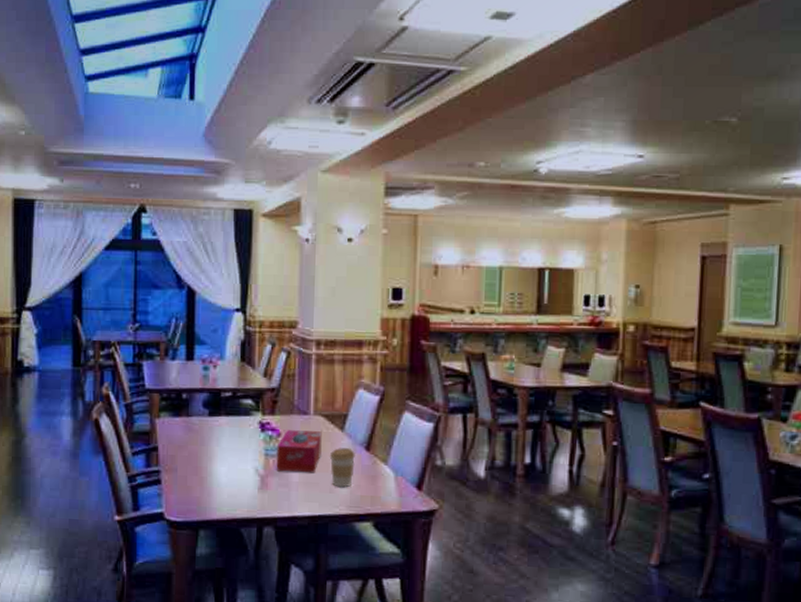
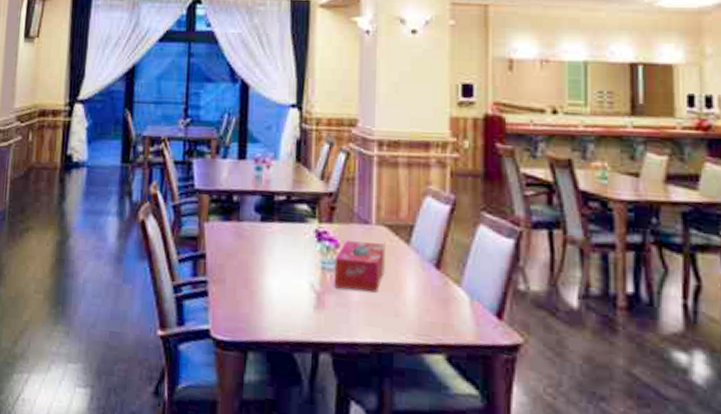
coffee cup: present [329,447,355,488] -> none [393,263,423,312]

